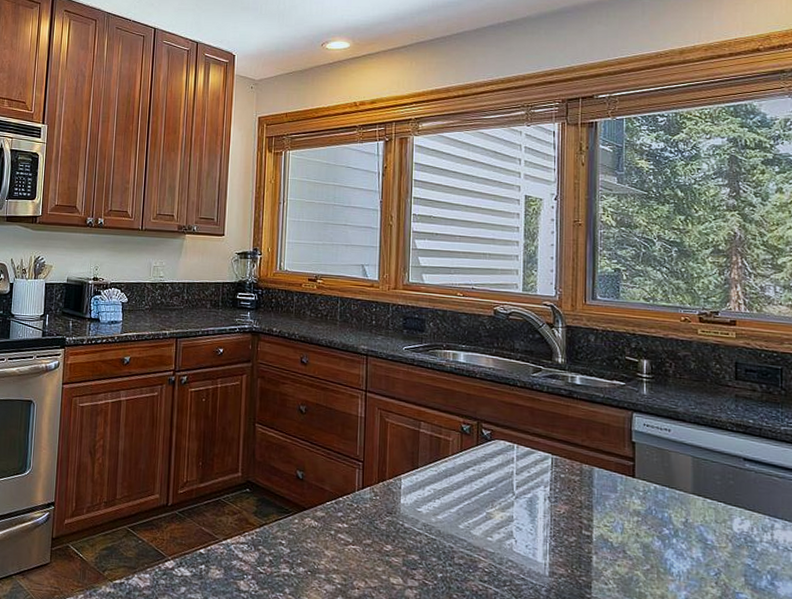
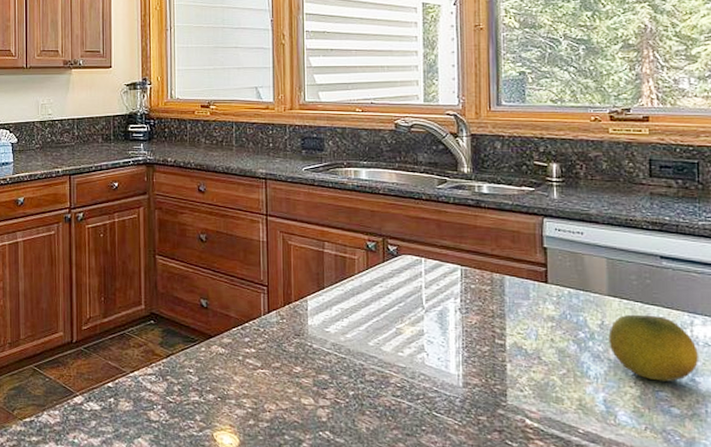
fruit: none [692,513,778,584] -> present [608,314,698,382]

